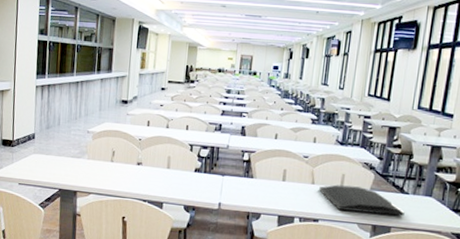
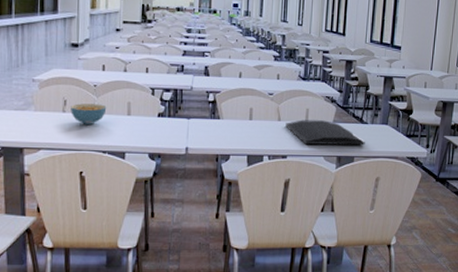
cereal bowl: none [118,155,149,175] -> present [71,103,107,124]

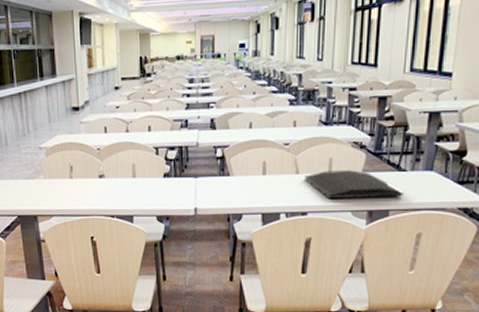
cereal bowl: present [71,103,107,124] -> none [77,168,112,189]

